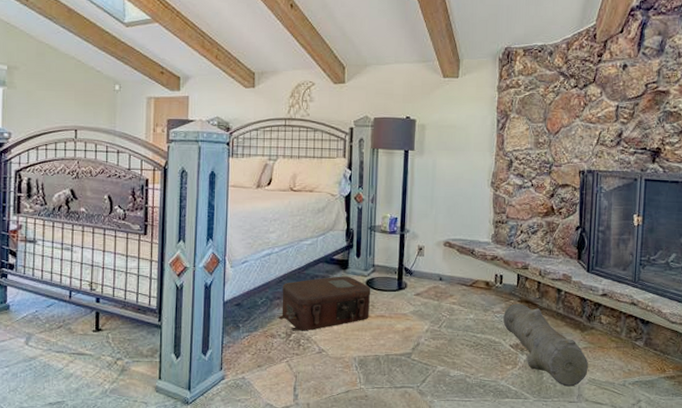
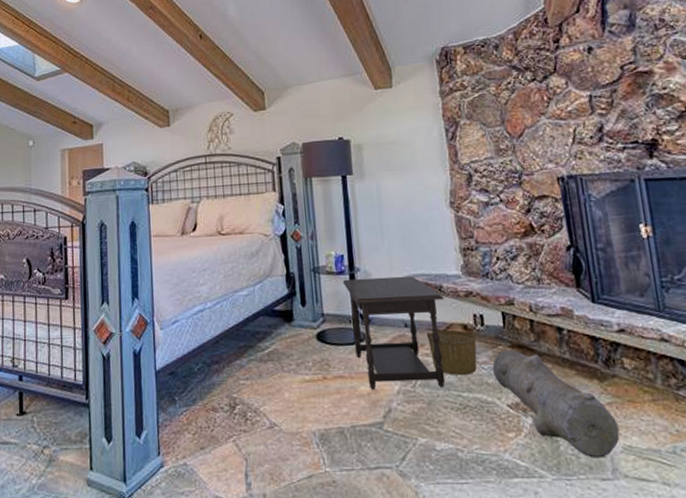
suitcase: present [278,276,371,331] -> none [218,330,325,402]
side table: none [394,238,475,329] -> present [343,275,445,390]
basket: none [456,285,495,320] -> present [426,329,477,375]

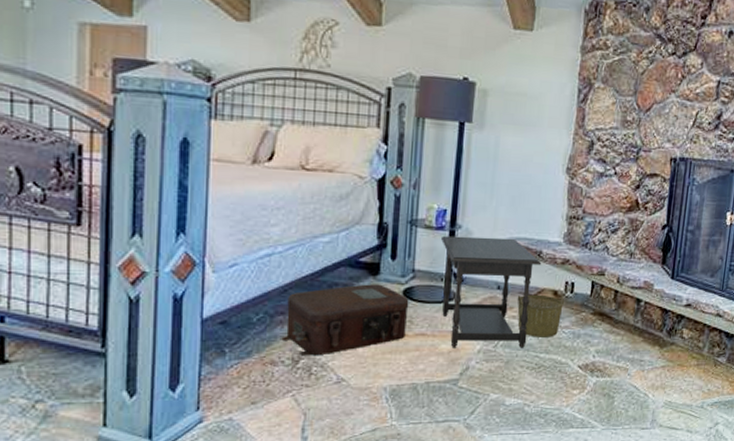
suitcase: none [218,330,325,402] -> present [281,284,409,356]
decorative log: present [492,349,620,458] -> none [572,316,666,412]

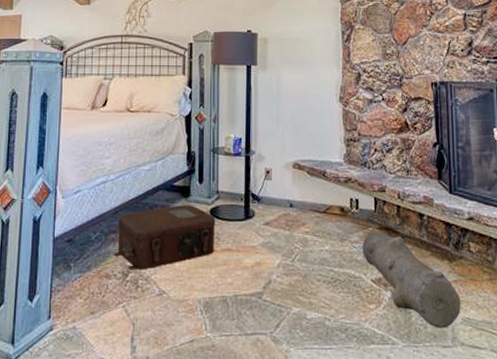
side table: present [441,235,542,348] -> none [239,160,327,263]
basket: present [517,294,564,337] -> none [308,211,351,252]
decorative log: none [572,316,666,412] -> present [362,231,461,328]

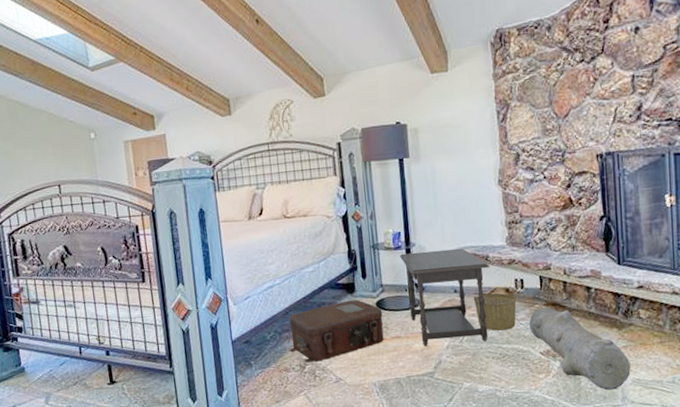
side table: none [239,160,327,263] -> present [400,248,490,346]
basket: none [308,211,351,252] -> present [473,292,517,331]

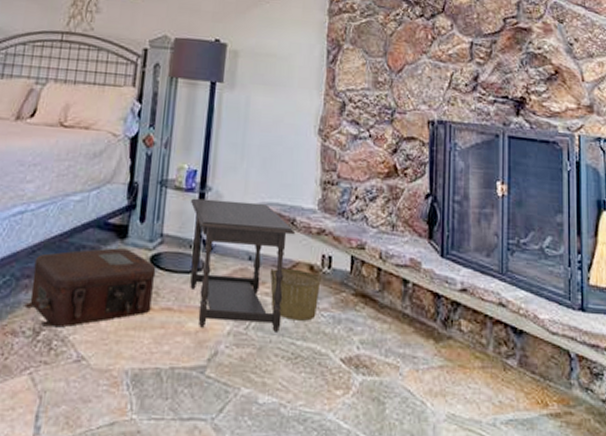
decorative log: present [529,307,631,390] -> none [332,298,446,426]

